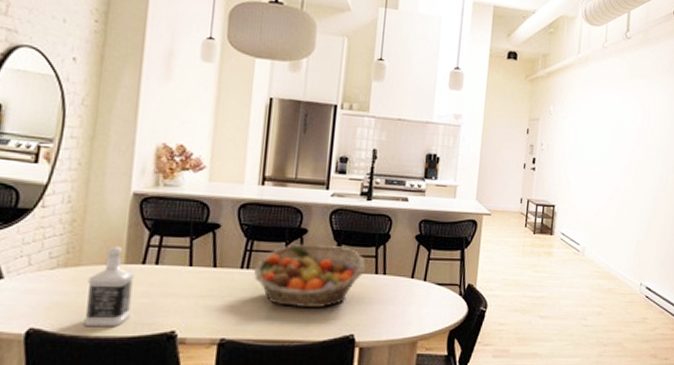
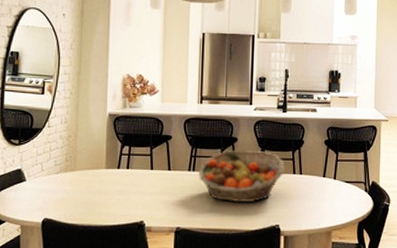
bottle: present [83,246,136,327] -> none [80,155,113,218]

